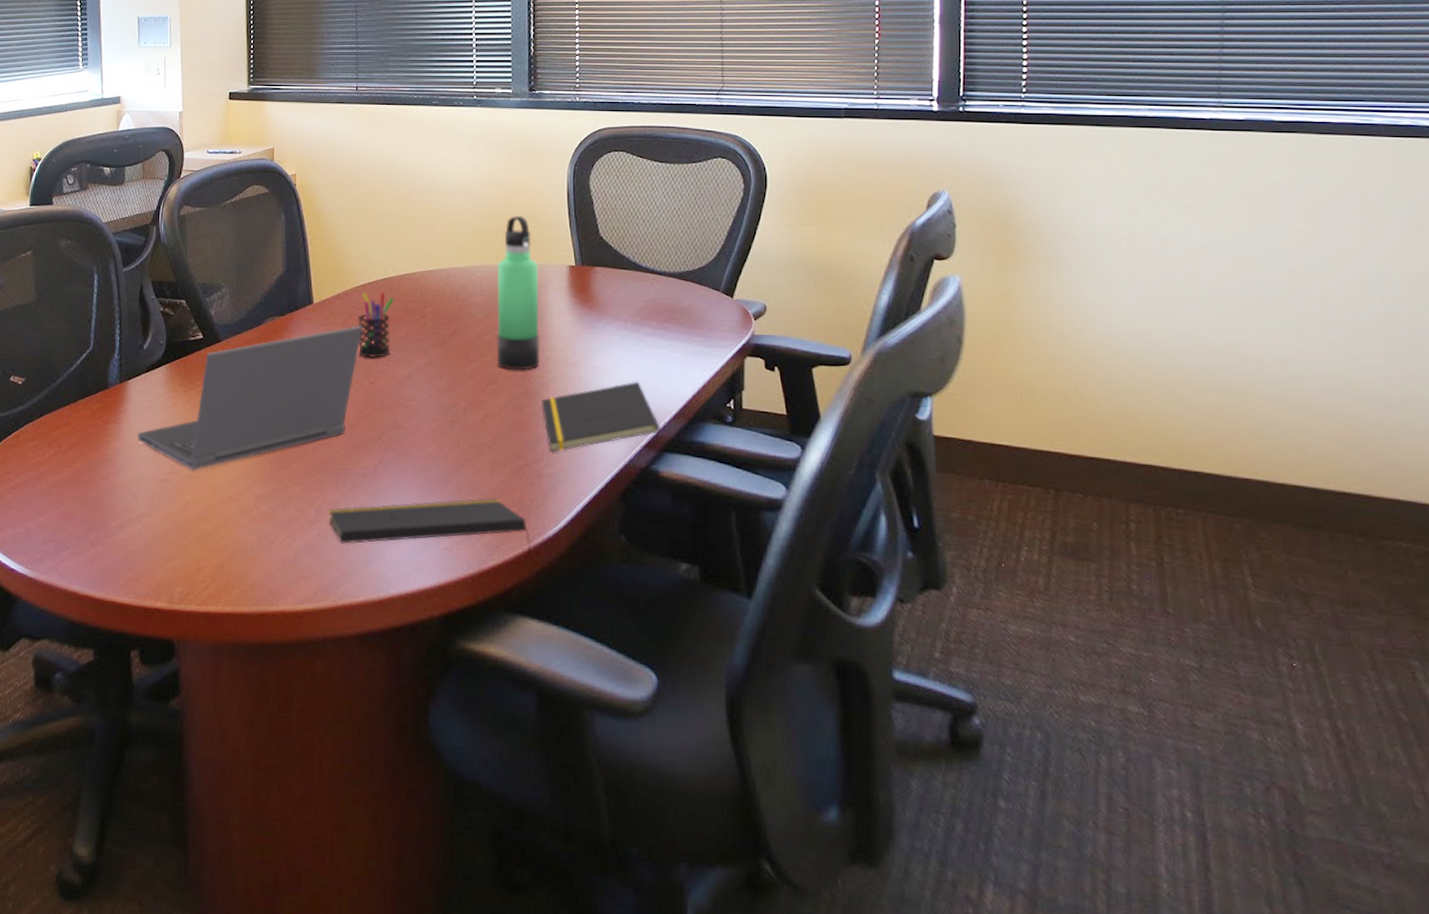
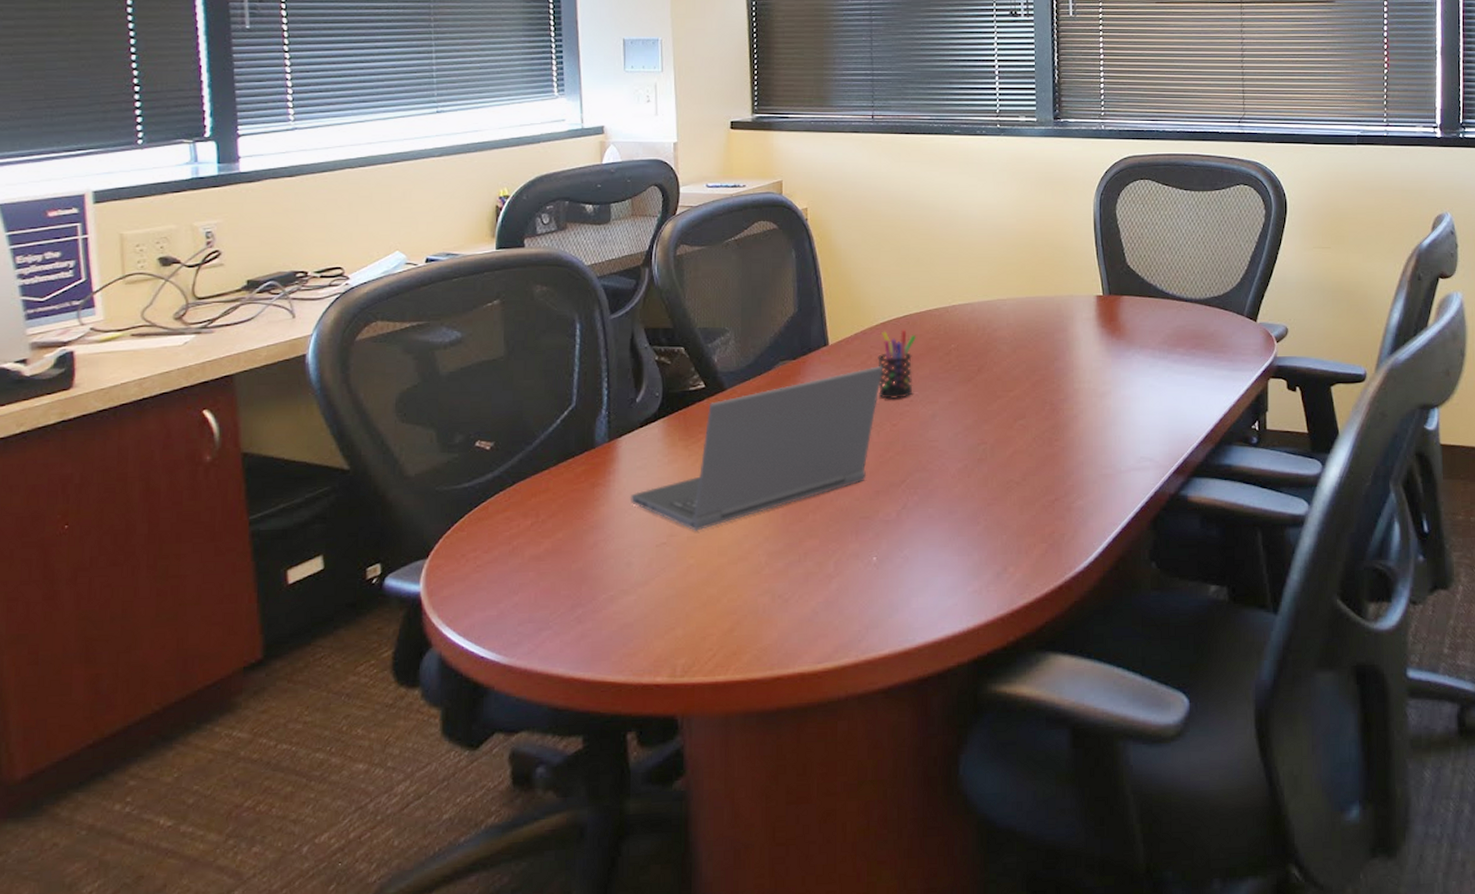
notepad: present [328,498,531,554] -> none [849,536,1062,596]
thermos bottle: present [496,216,540,370] -> none [1023,247,1069,404]
notepad: present [541,381,660,452] -> none [1070,408,1188,484]

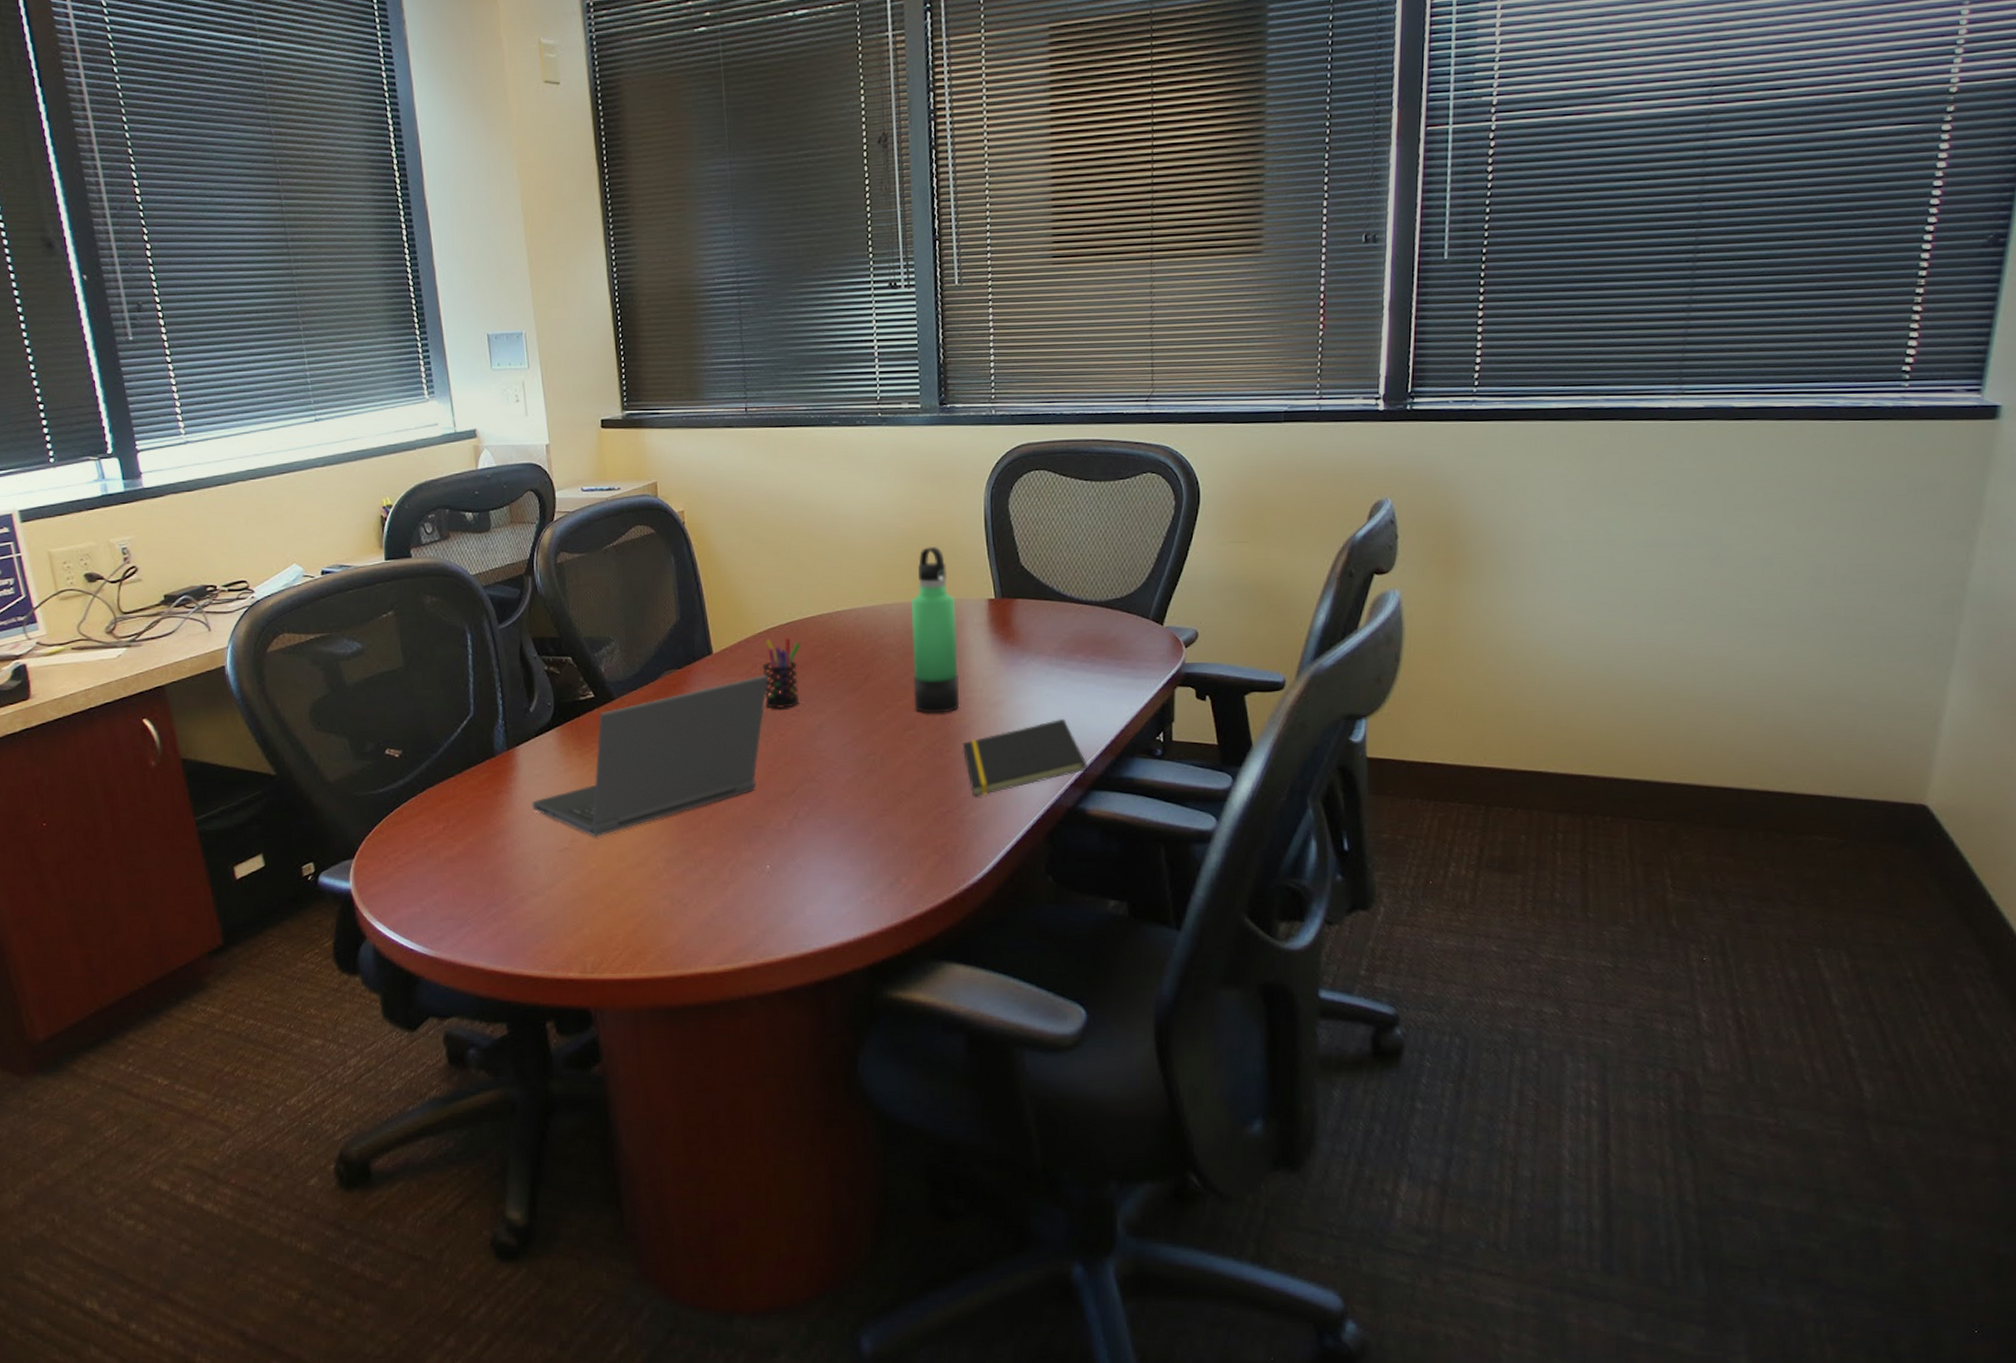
thermos bottle: none [1023,247,1069,404] -> present [911,547,960,714]
notepad: none [1070,408,1188,484] -> present [962,718,1087,796]

